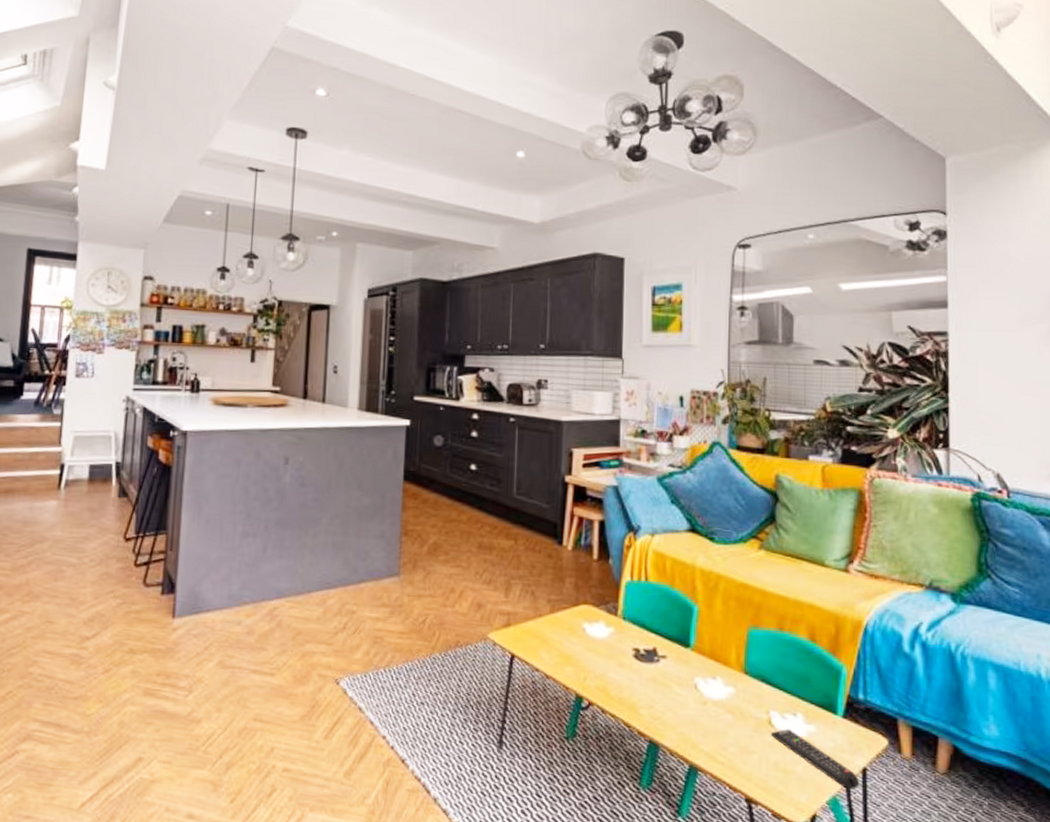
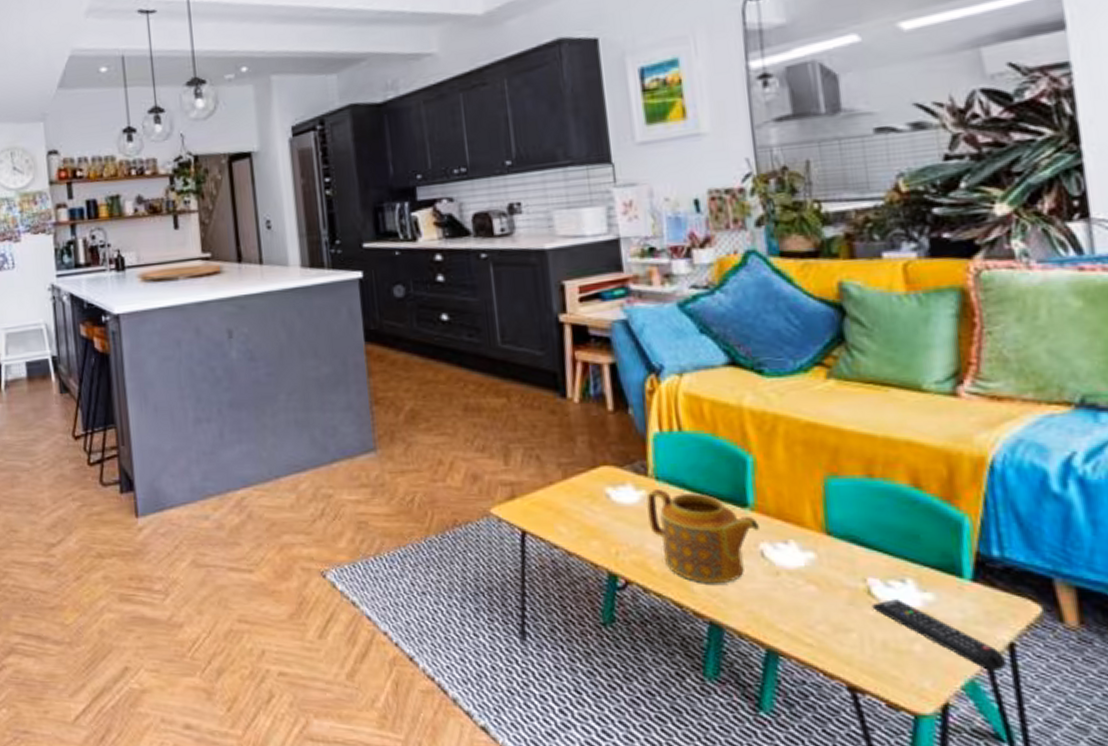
teapot: none [612,628,697,709] -> present [646,489,761,584]

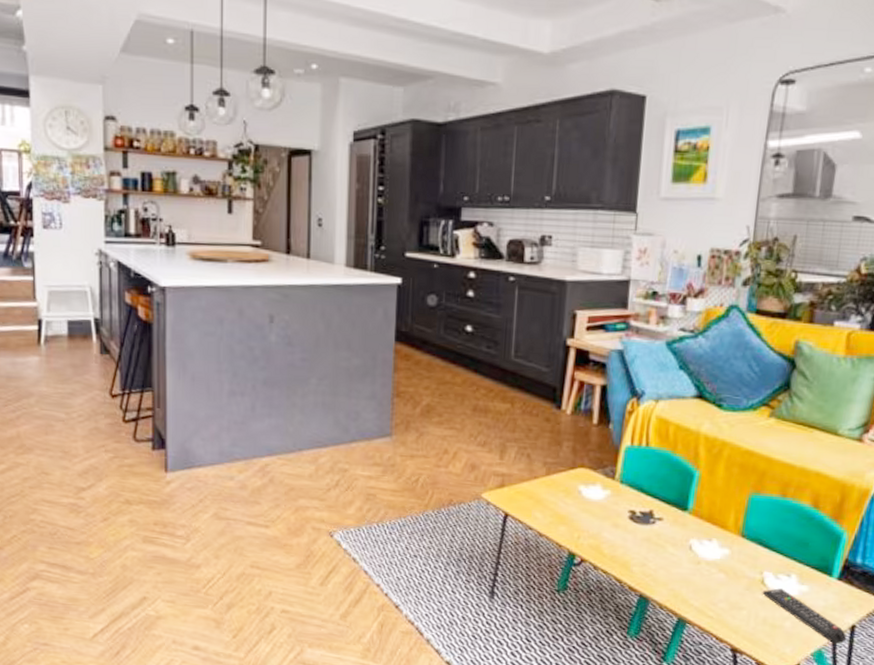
teapot: present [646,489,761,584] -> none [608,491,694,567]

